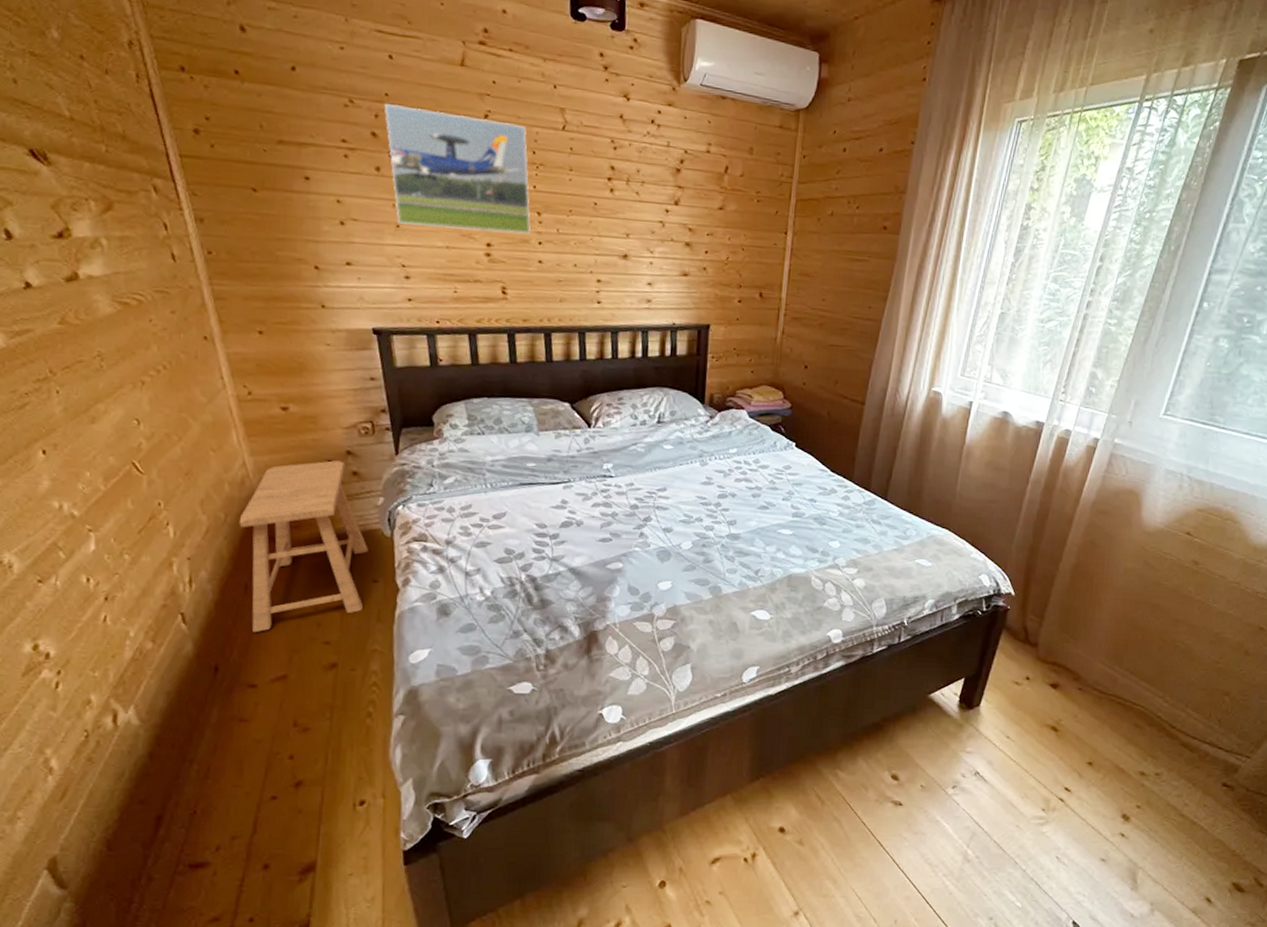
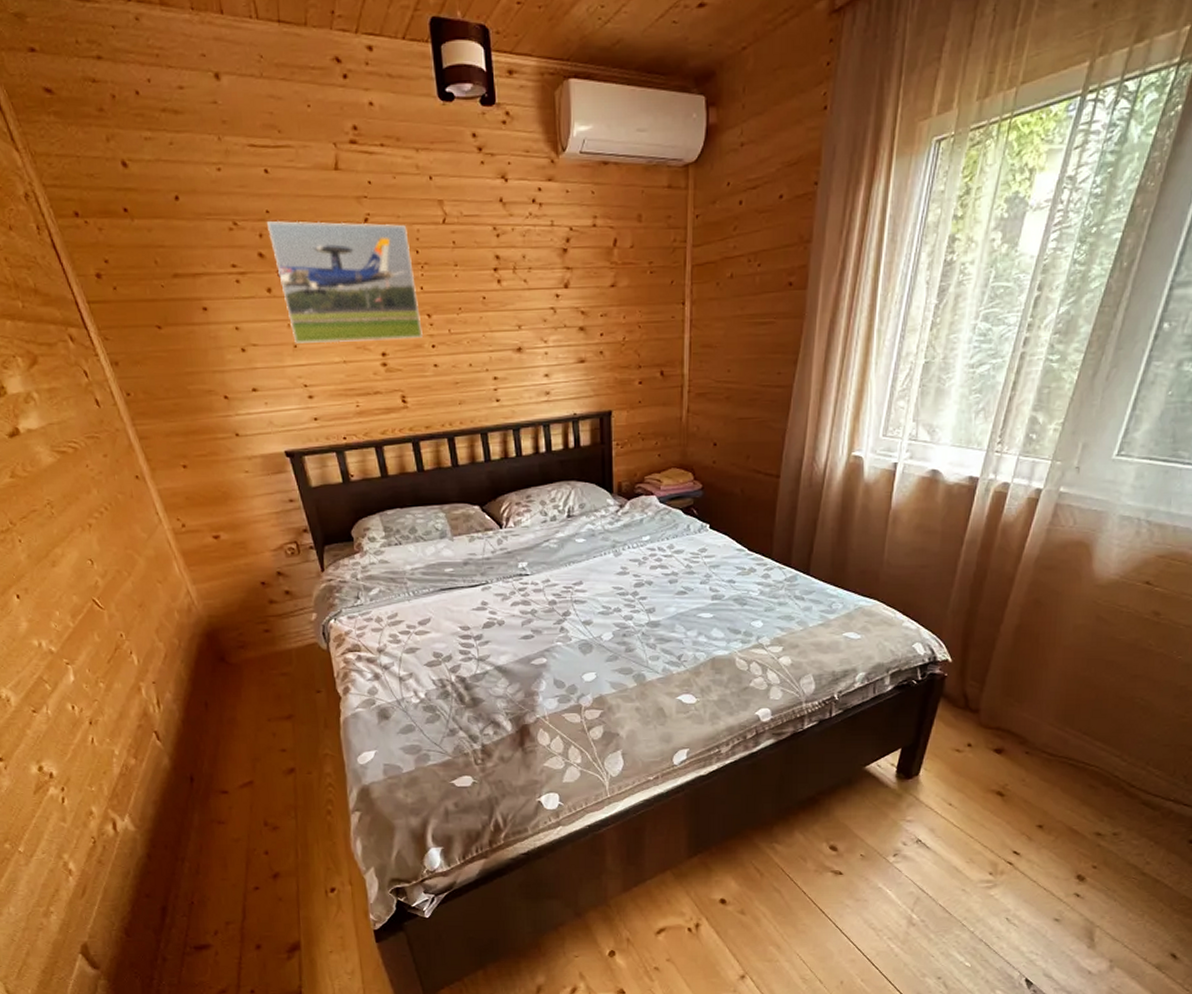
stool: present [239,460,368,633] -> none [191,582,310,746]

